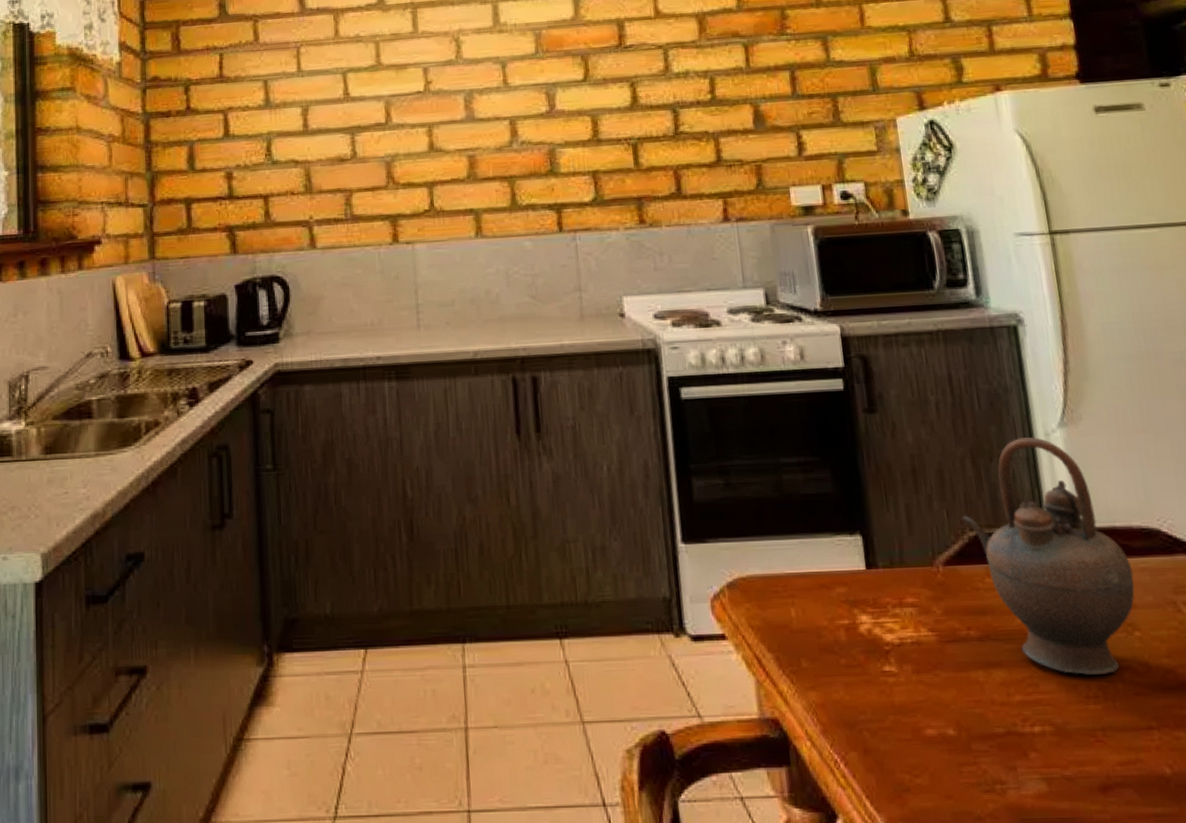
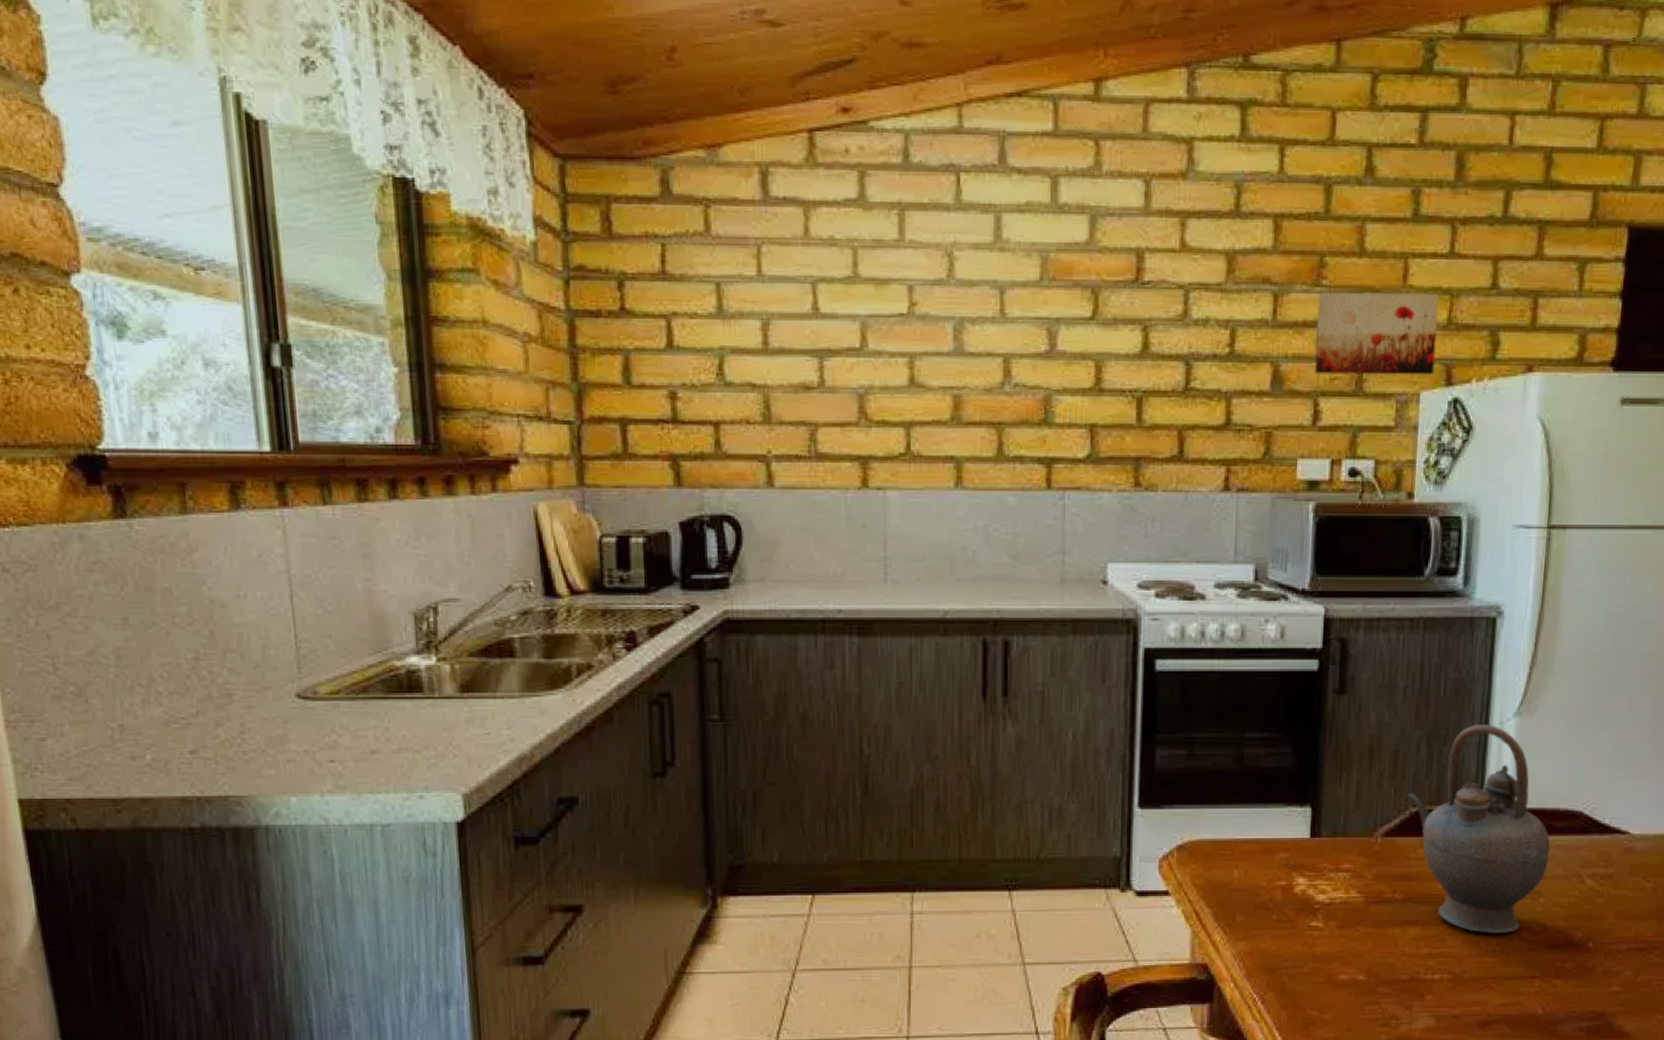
wall art: none [785,31,906,110] -> present [1315,291,1439,375]

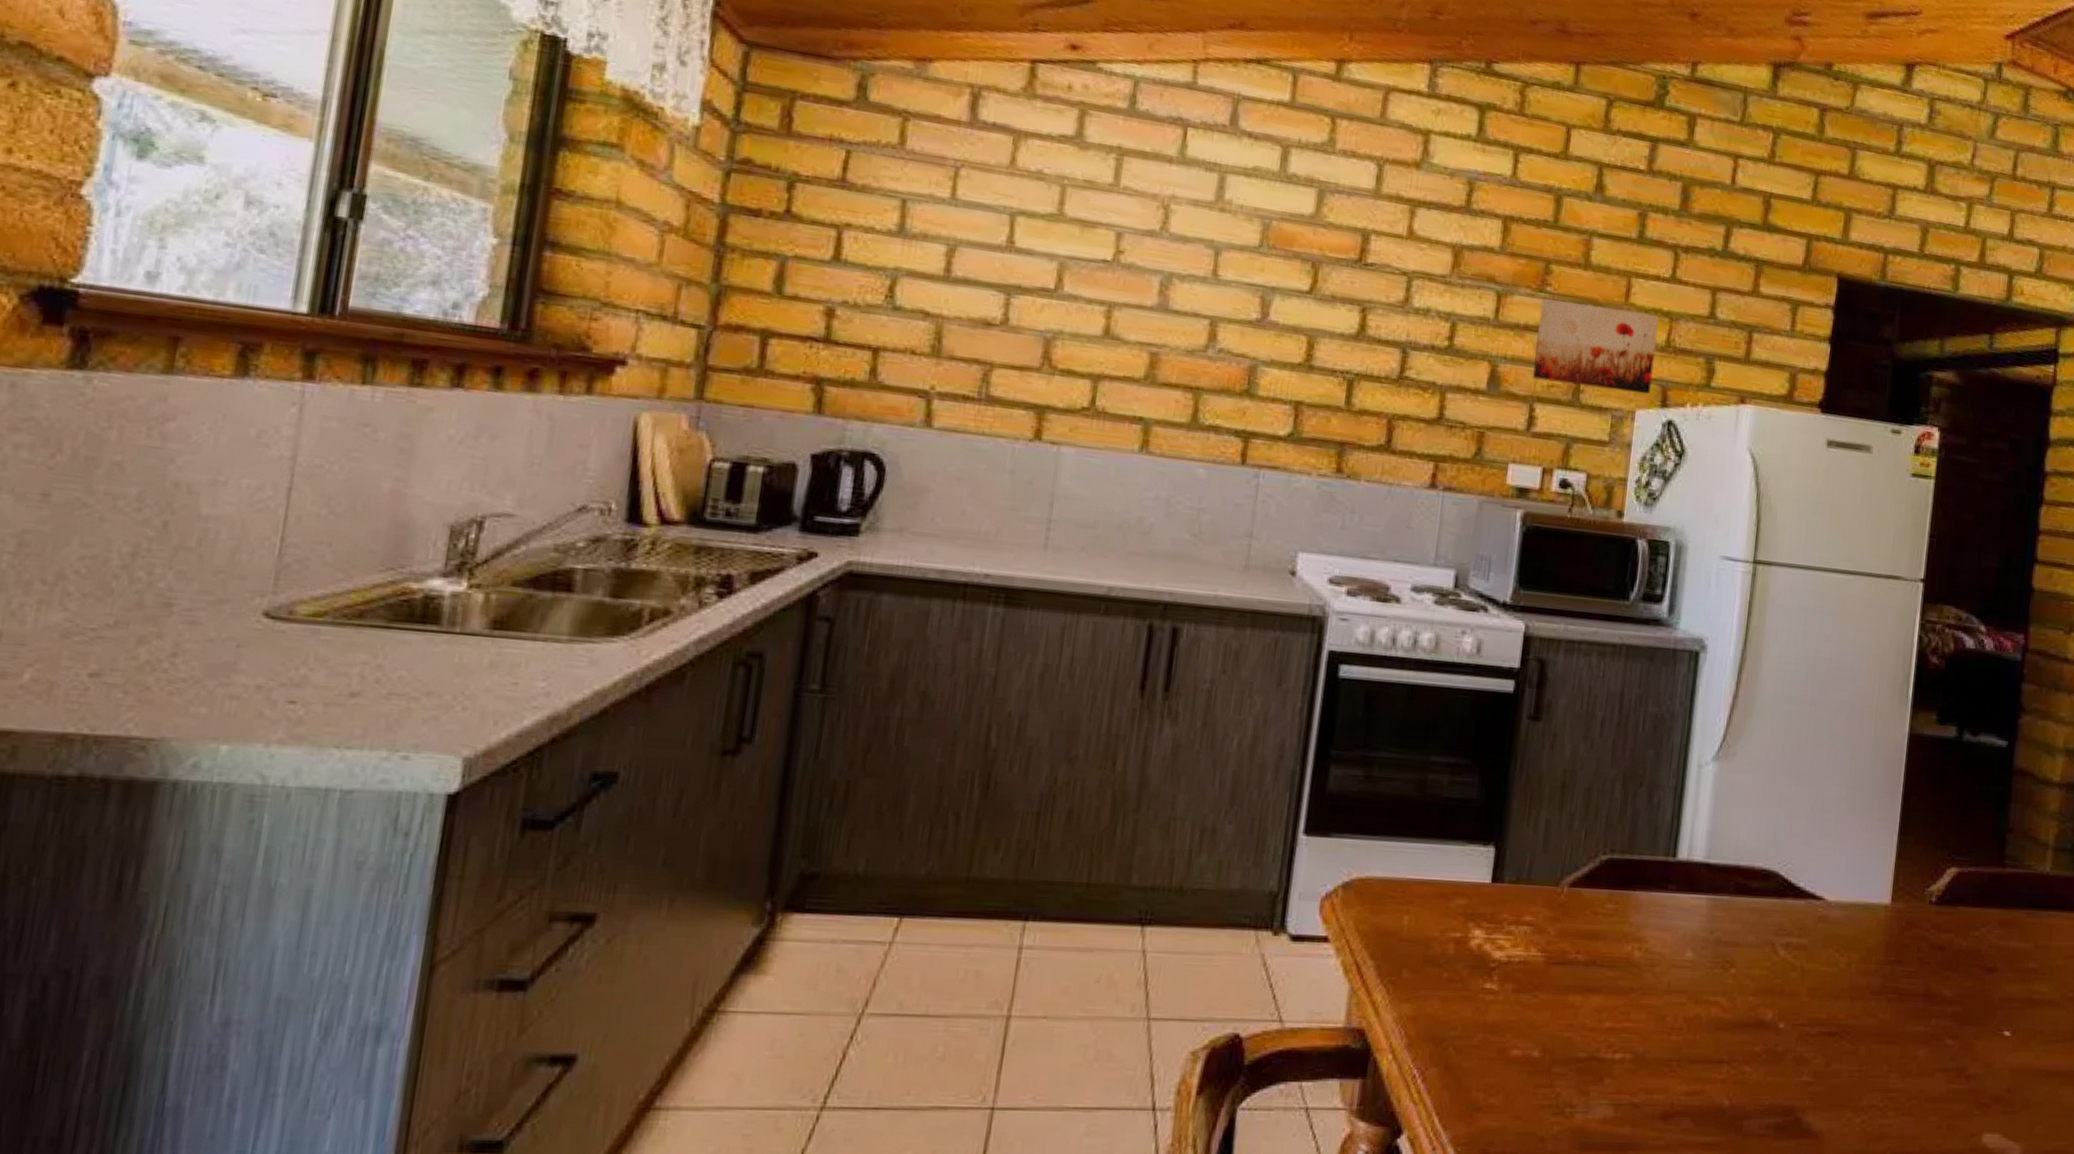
teapot: present [1406,725,1551,934] -> none [1597,766,1745,1008]

